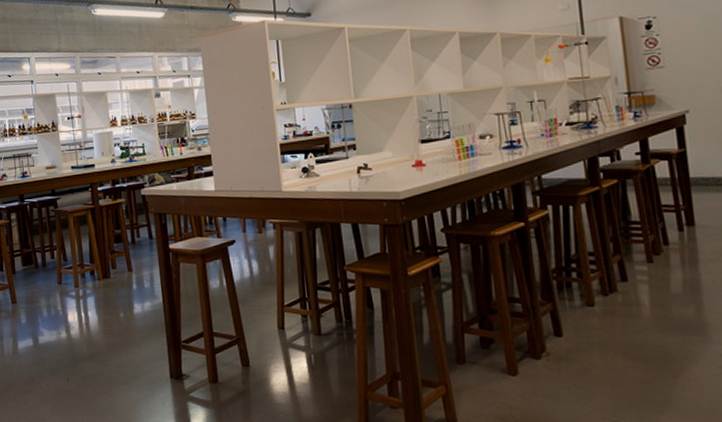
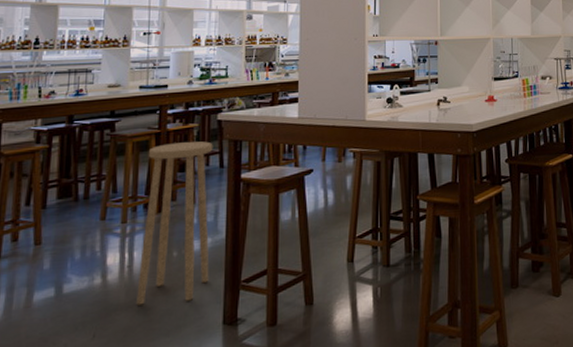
stool: none [87,215,154,357] -> present [136,141,213,306]

